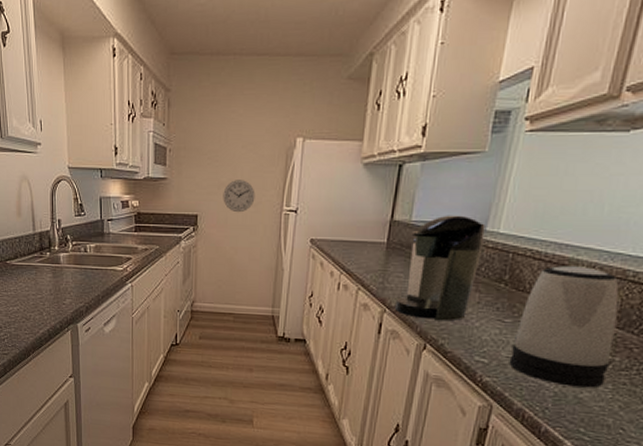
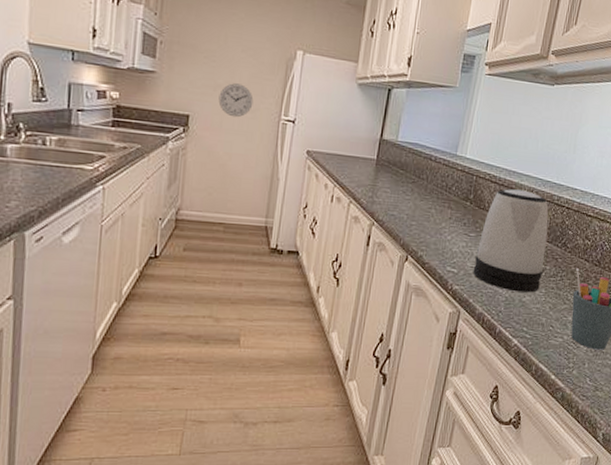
coffee maker: present [395,215,485,321] -> none [382,138,456,235]

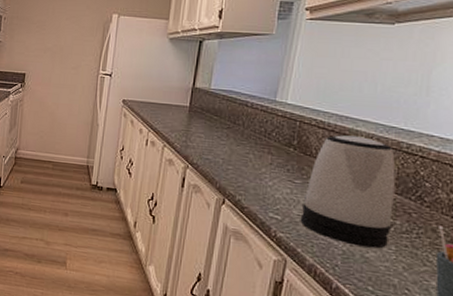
wall clock: present [218,83,254,118] -> none [48,46,76,74]

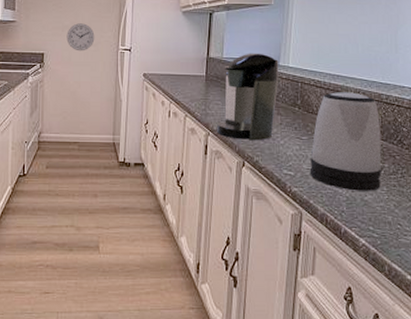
wall clock: none [48,46,76,74] -> present [66,23,95,51]
coffee maker: none [197,85,275,179] -> present [217,53,279,141]

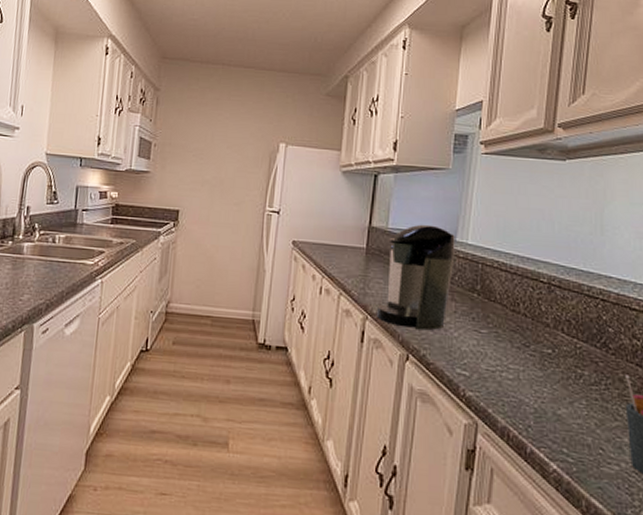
wall clock: present [66,23,95,51] -> none [206,178,239,211]
kettle: present [309,92,382,191] -> none [489,278,581,404]

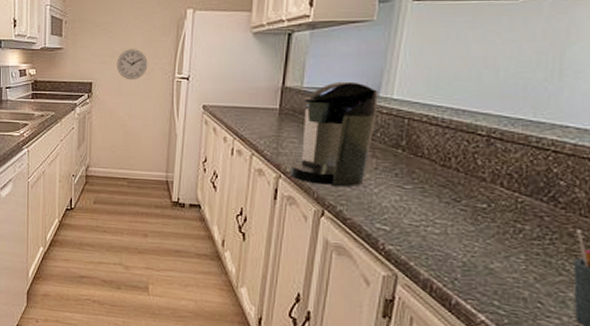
wall clock: none [206,178,239,211] -> present [116,49,148,80]

